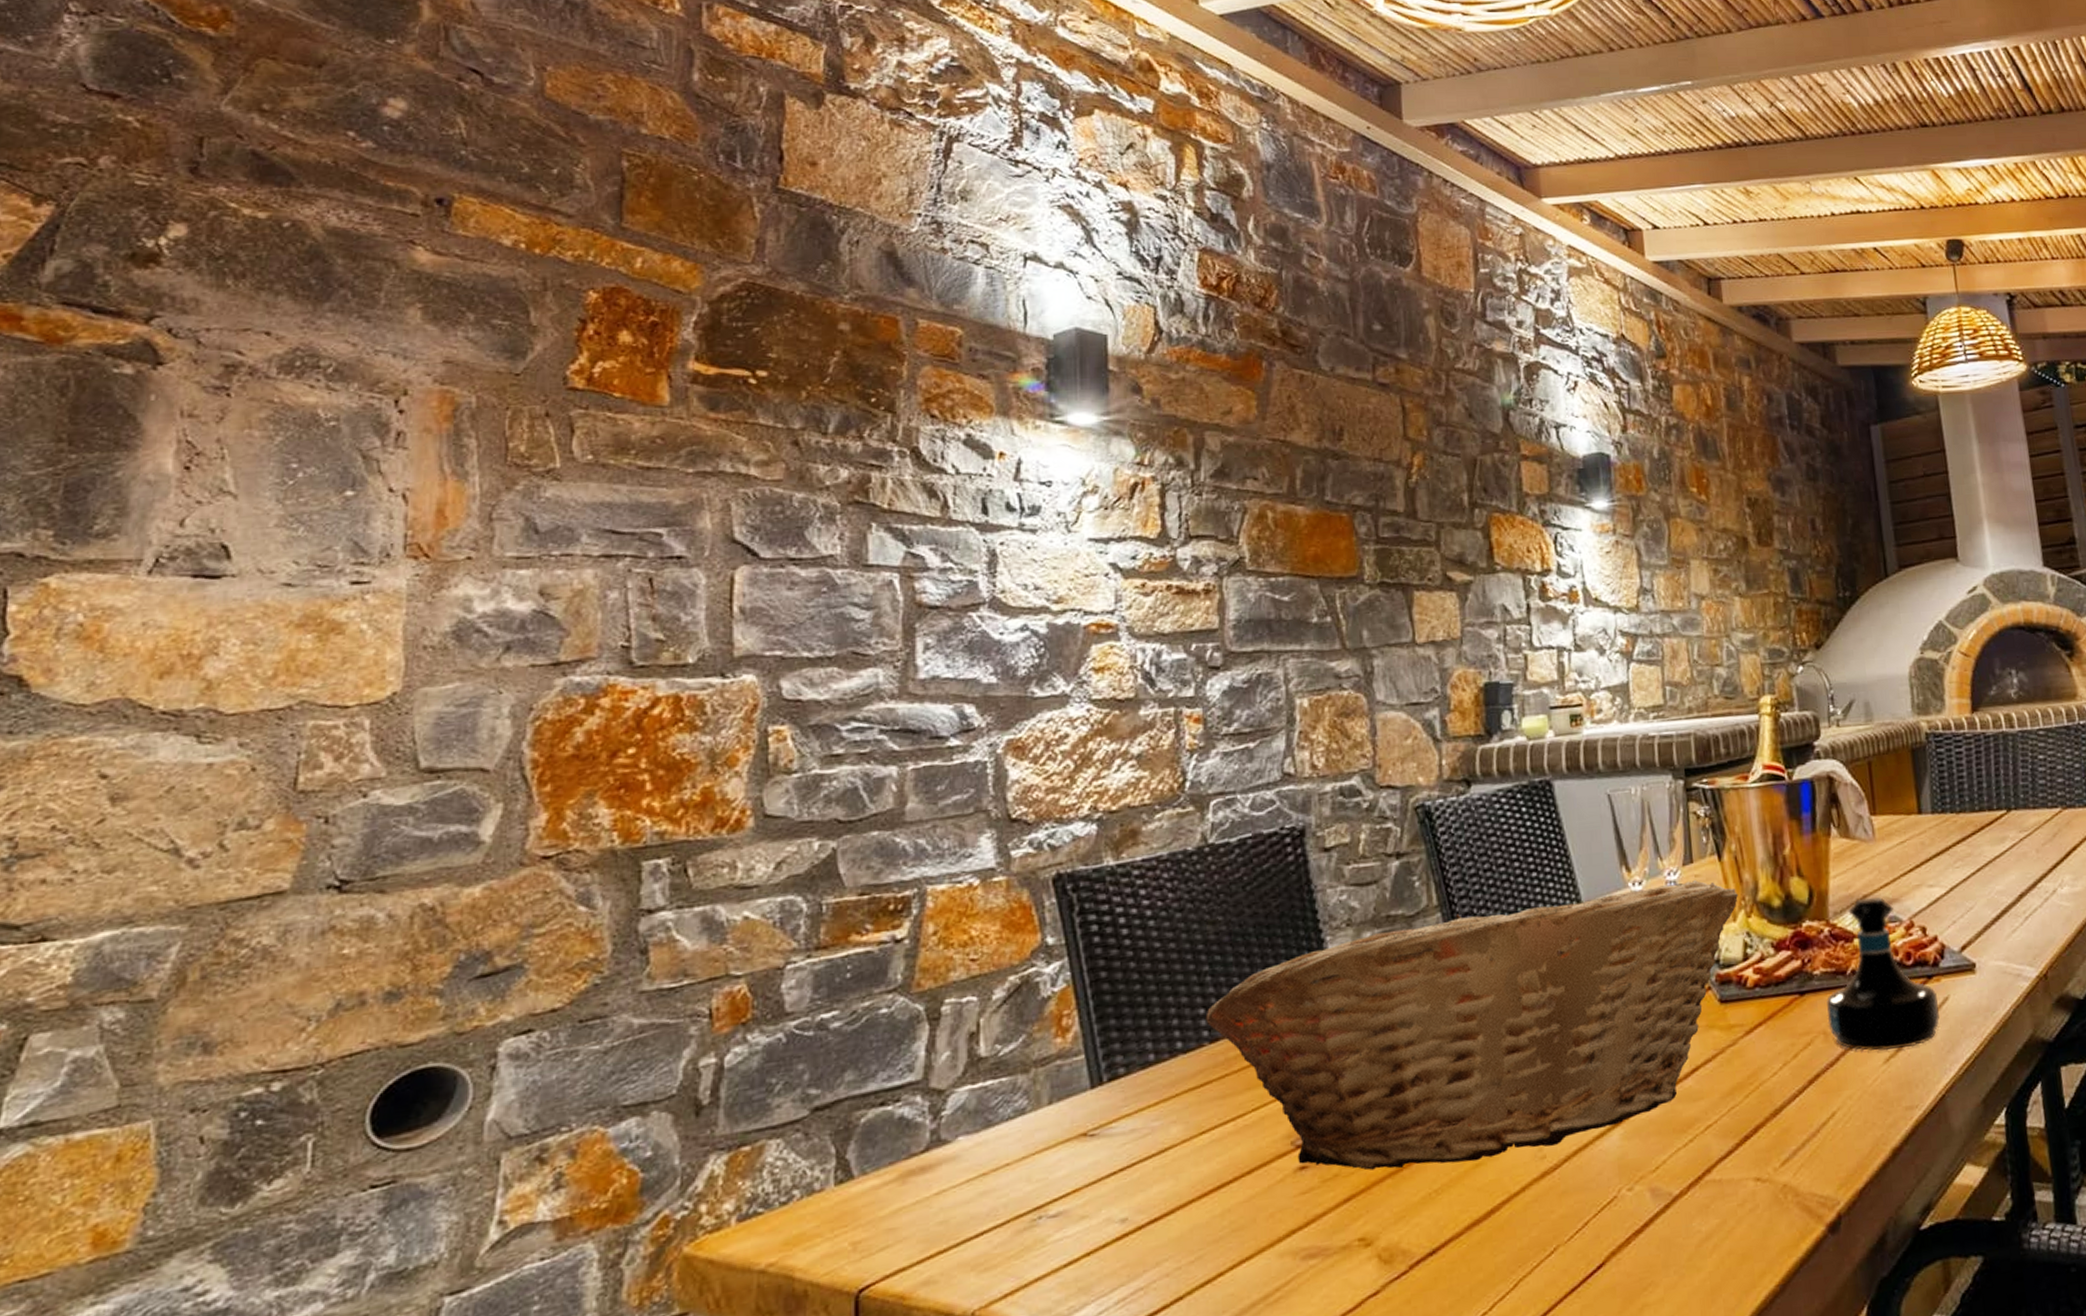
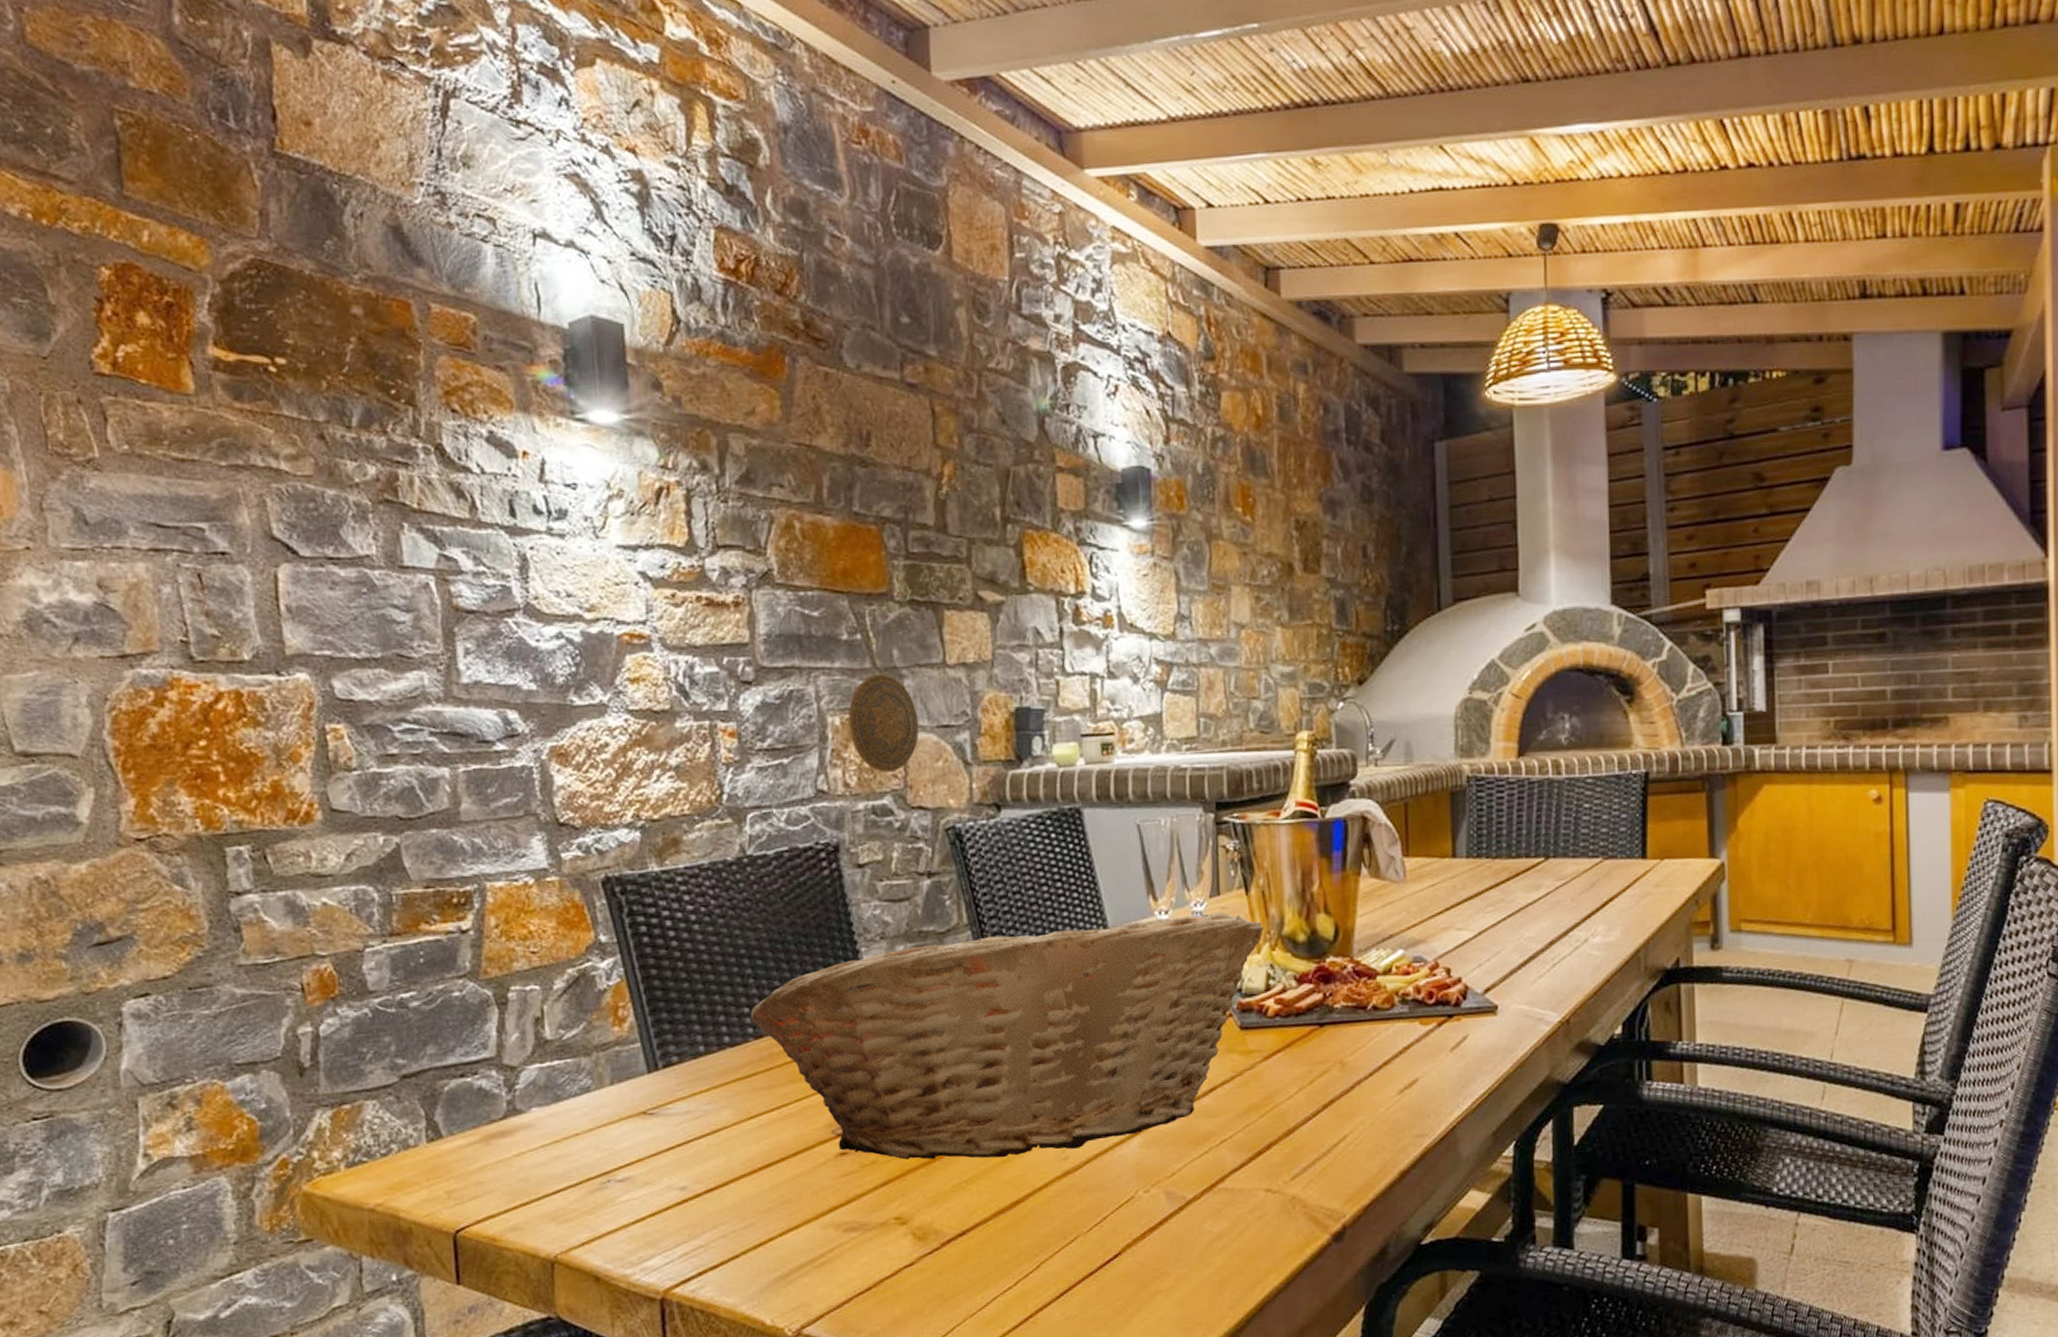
decorative plate: none [1316,654,1389,753] -> present [848,673,920,772]
tequila bottle: present [1826,896,1940,1051] -> none [1345,936,1457,1083]

